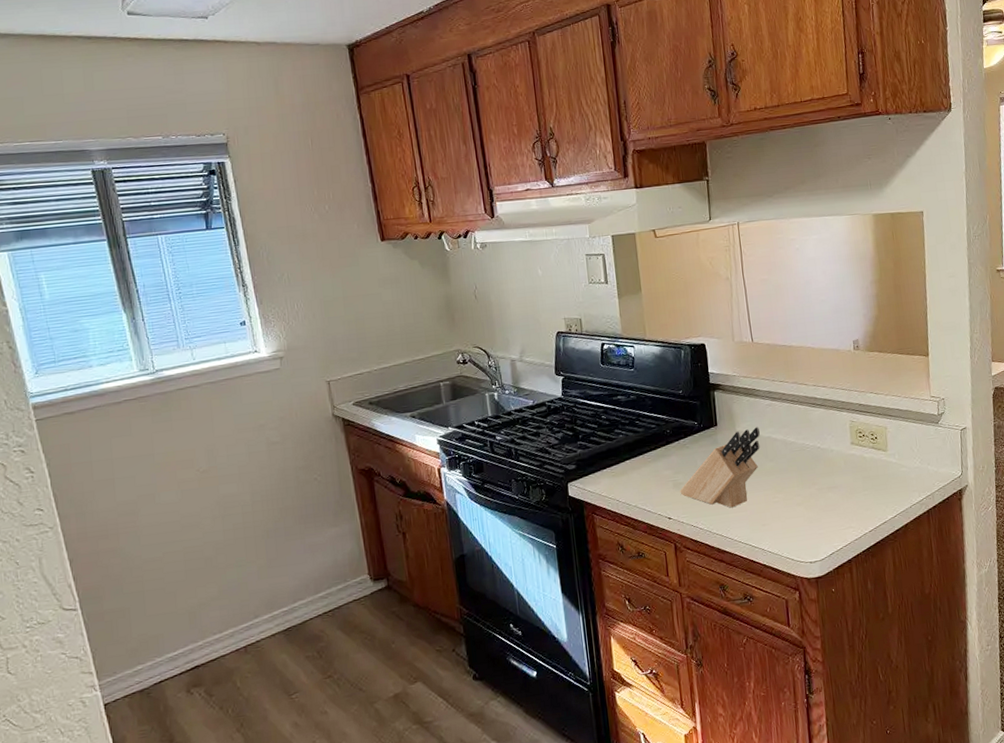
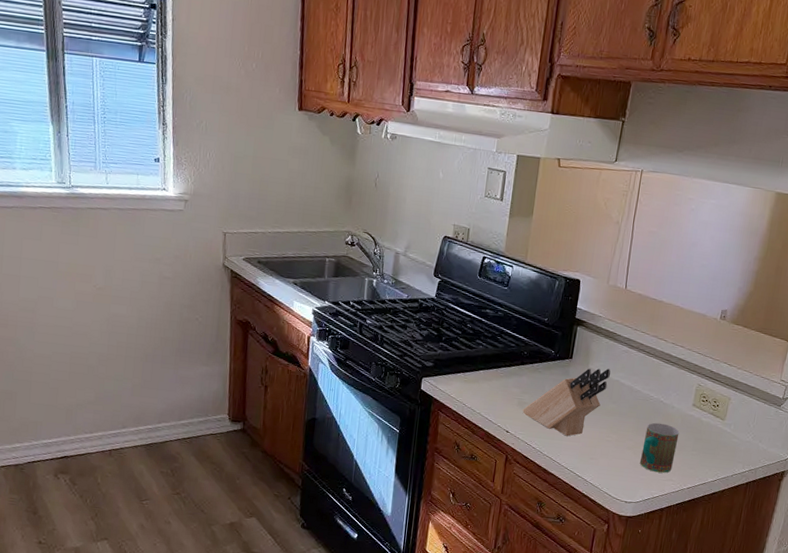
mug: none [811,469,849,523] -> present [640,422,680,473]

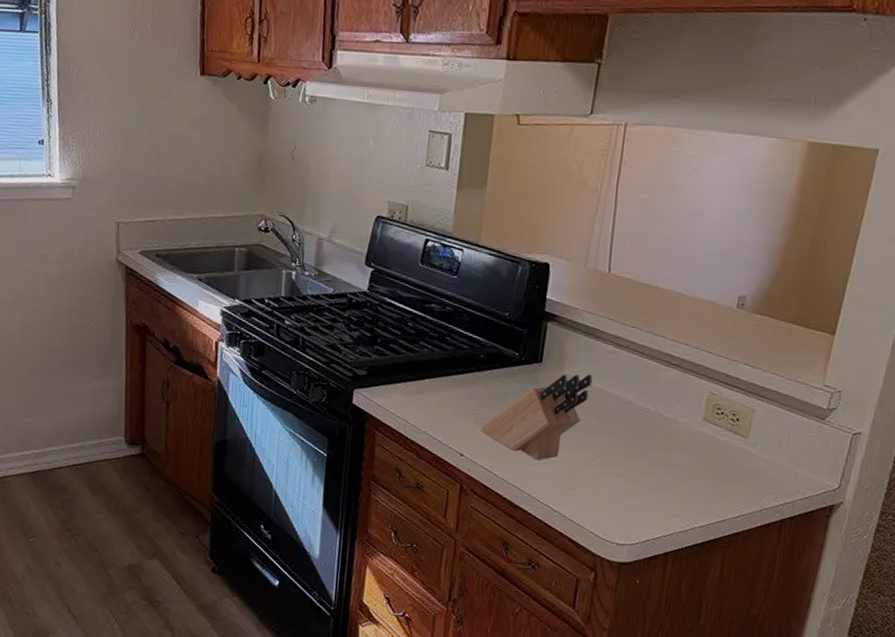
mug: present [640,422,680,473] -> none [635,442,687,507]

